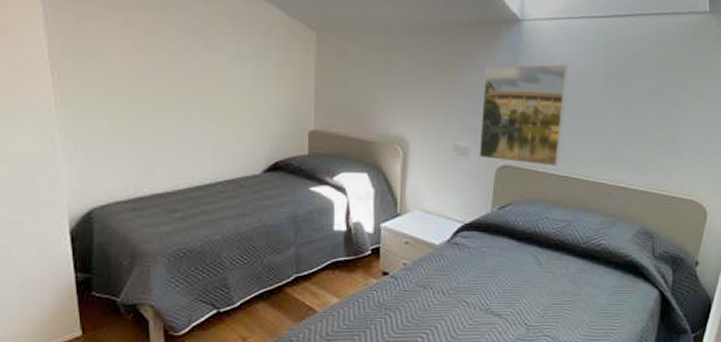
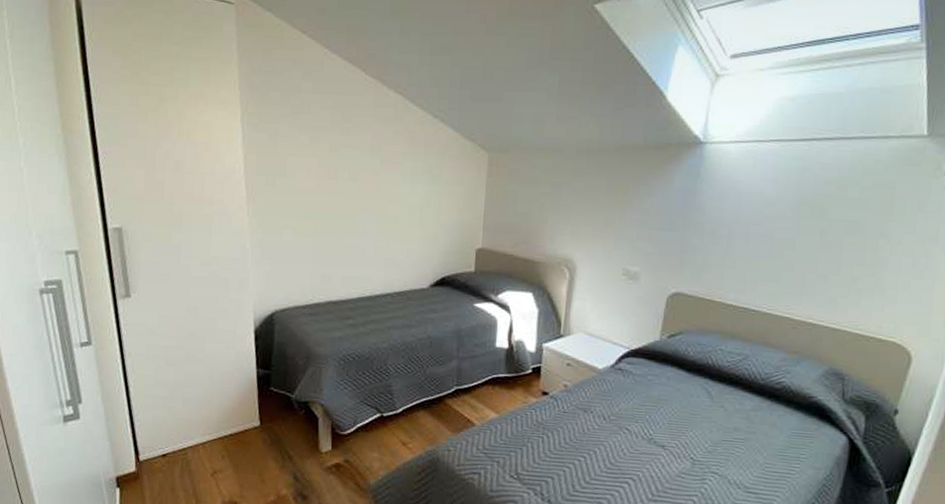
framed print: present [479,64,569,166] -> none [649,189,755,297]

